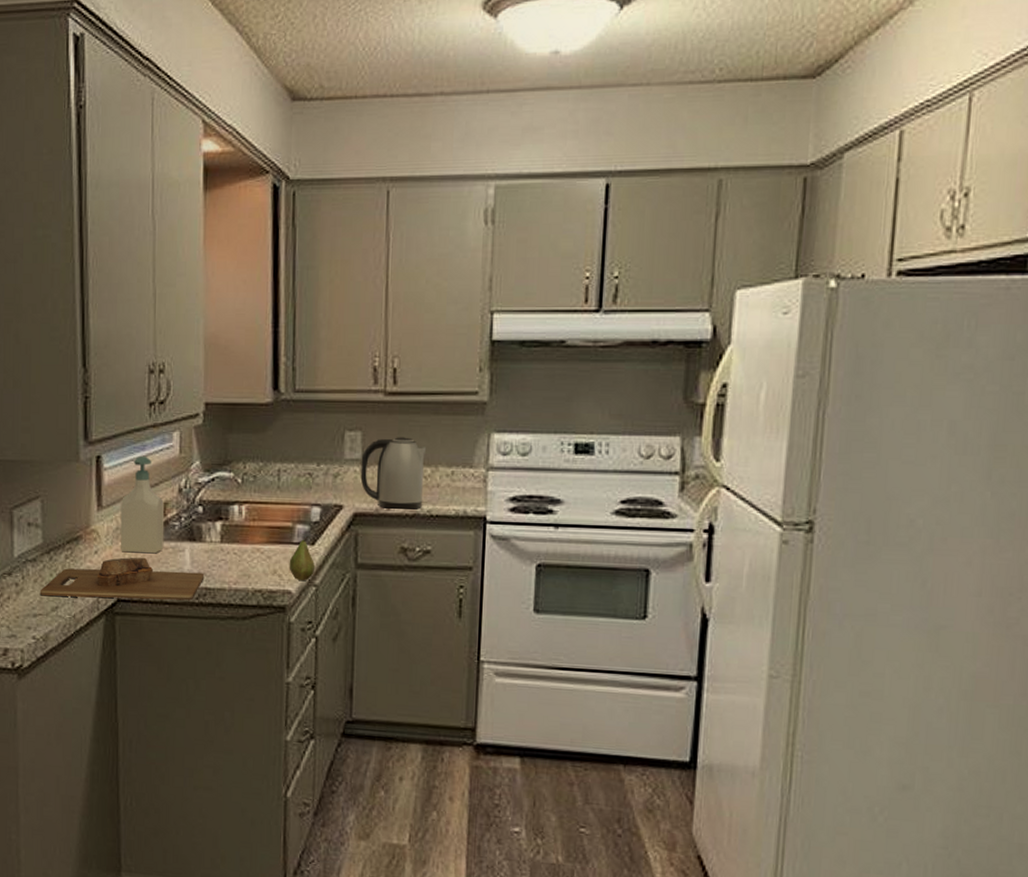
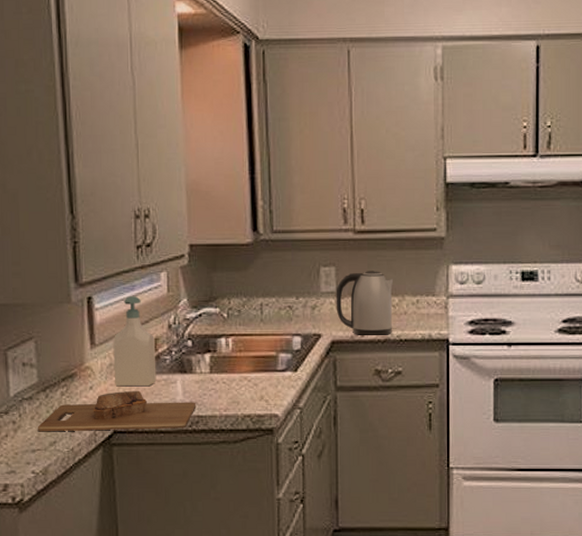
fruit: present [289,535,316,582] -> none [274,363,299,405]

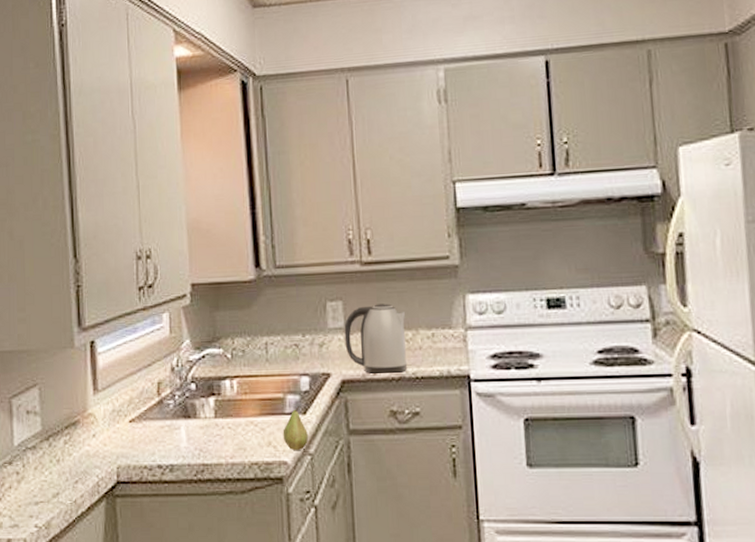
cutting board: present [37,390,197,432] -> none [40,437,201,483]
soap bottle: present [113,295,157,387] -> none [116,338,160,434]
fruit: none [274,363,299,405] -> present [282,405,309,451]

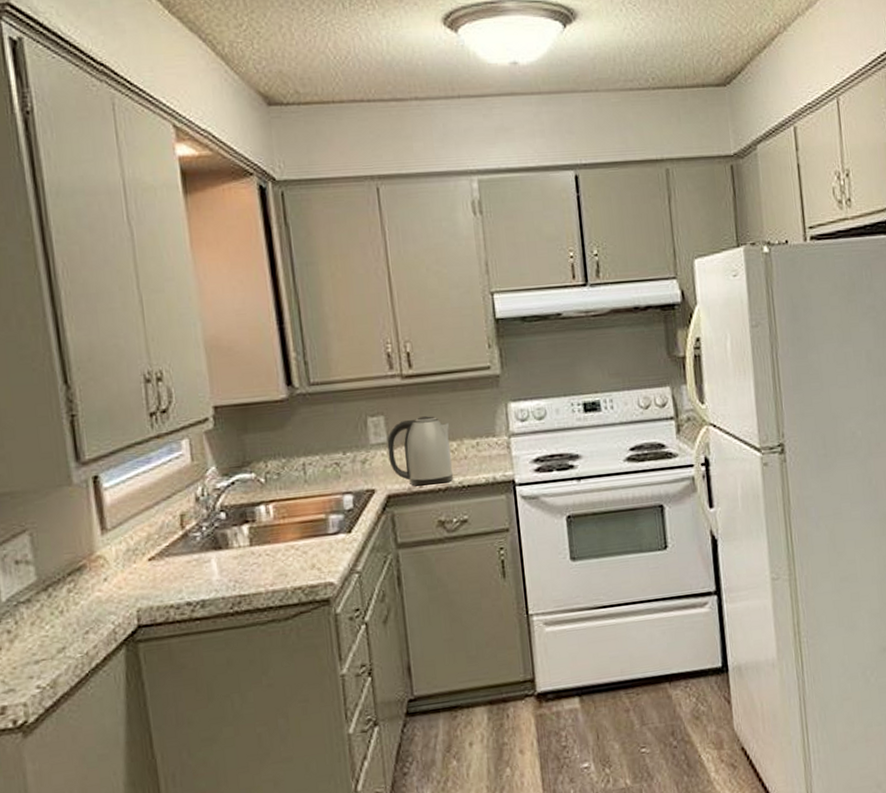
fruit: present [282,405,309,451] -> none [327,524,356,571]

